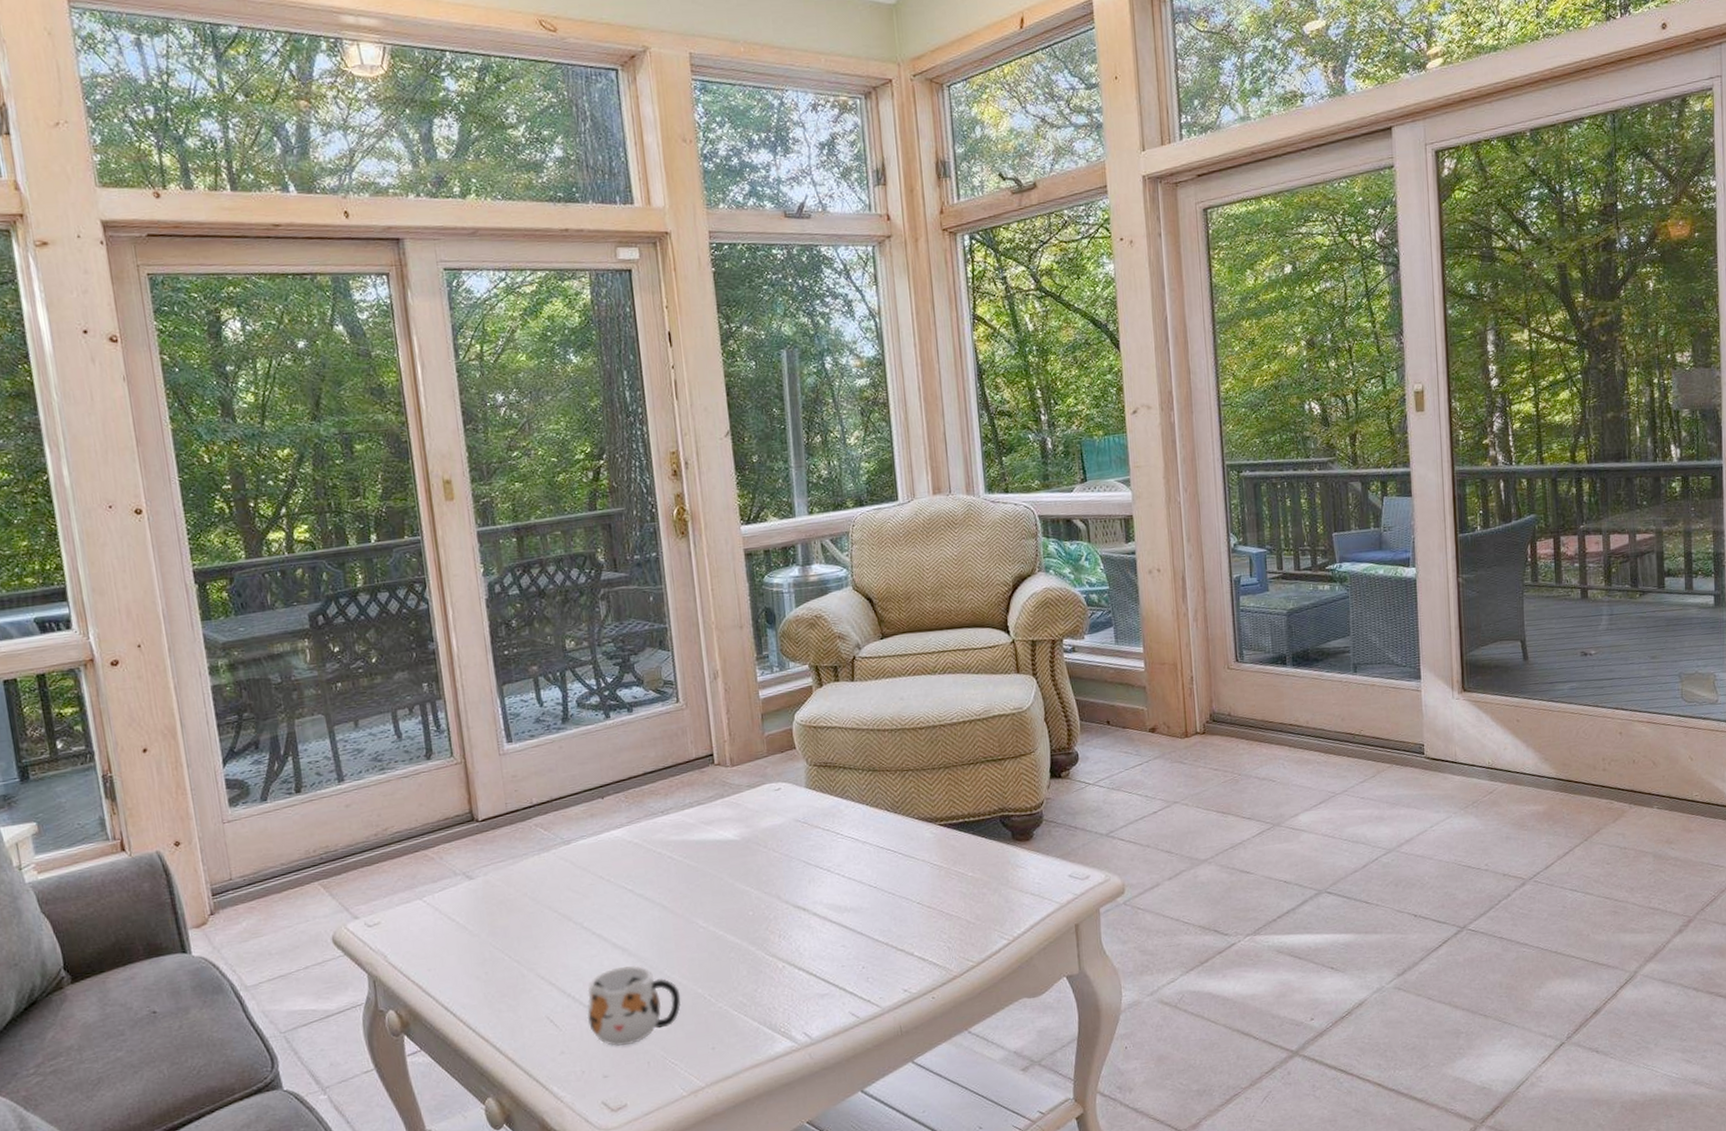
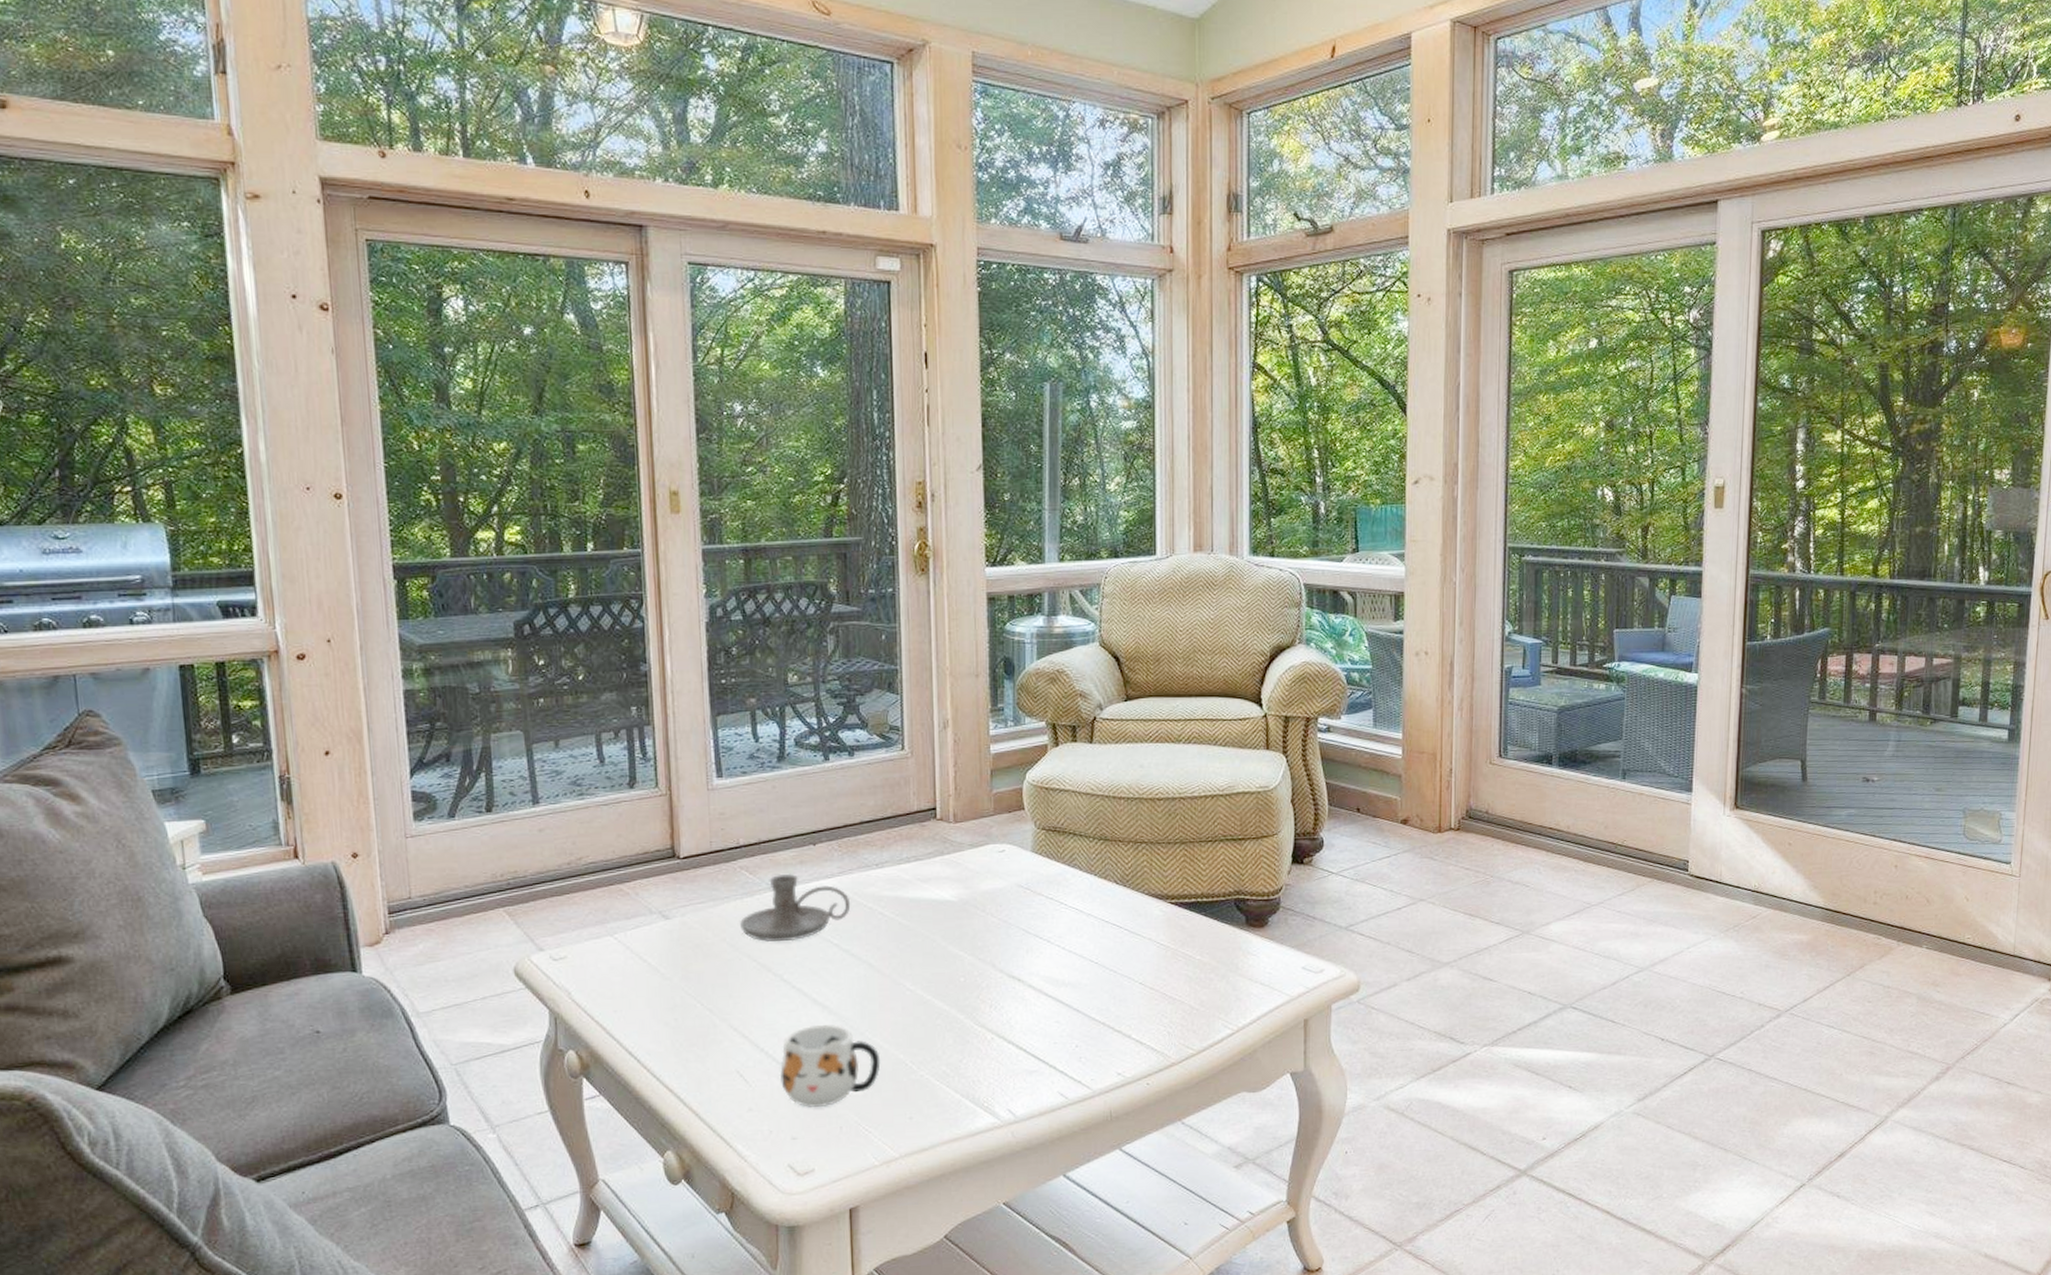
candle holder: none [539,826,641,893] -> present [740,873,851,942]

